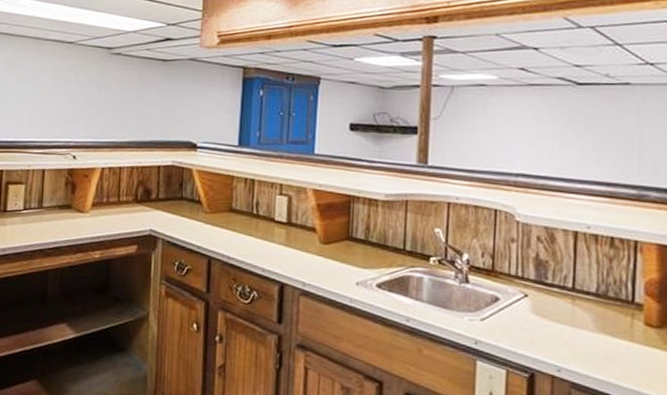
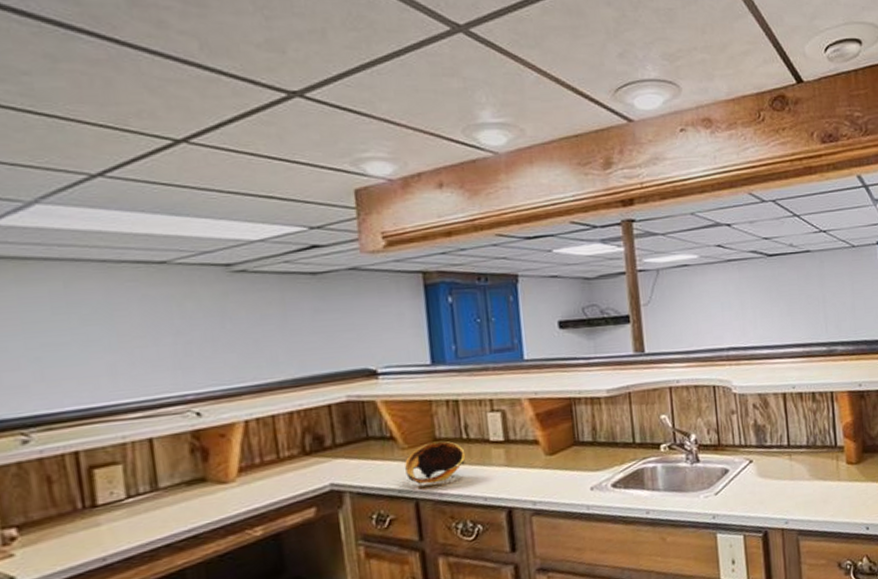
bowl: none [205,211,254,247] -> present [405,441,466,485]

